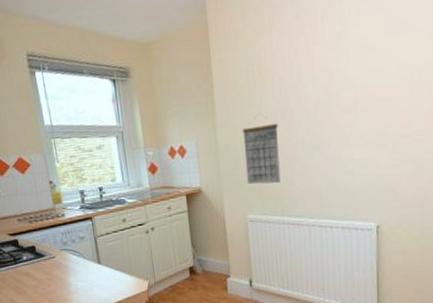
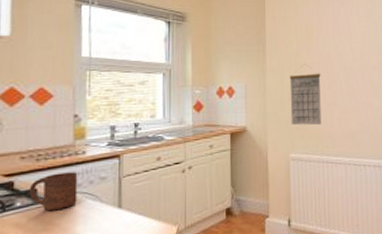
cup: none [29,232,66,264] -> present [28,172,78,210]

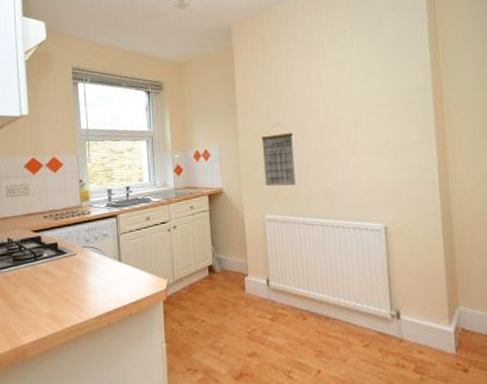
cup: present [28,172,78,210] -> none [51,229,87,261]

